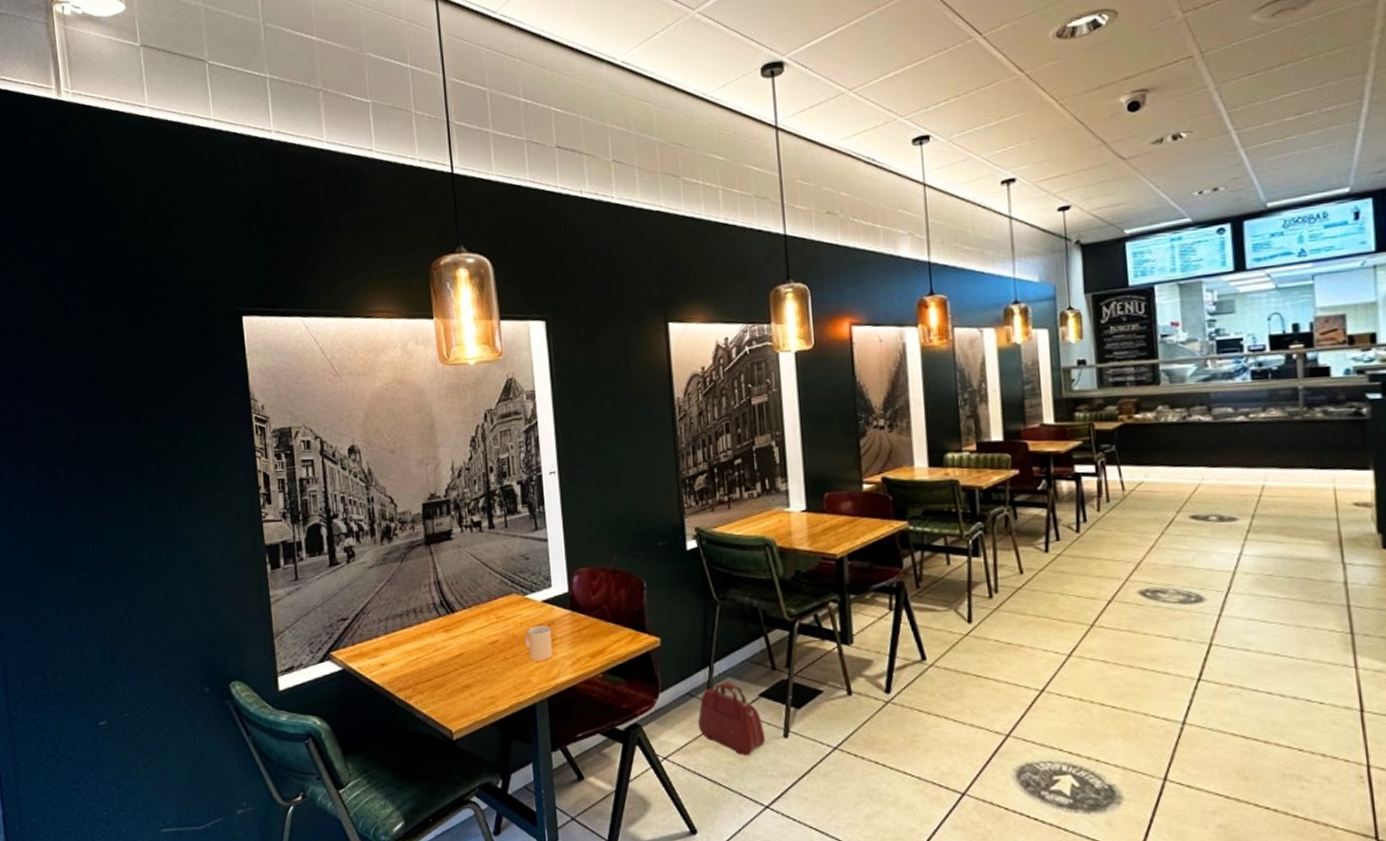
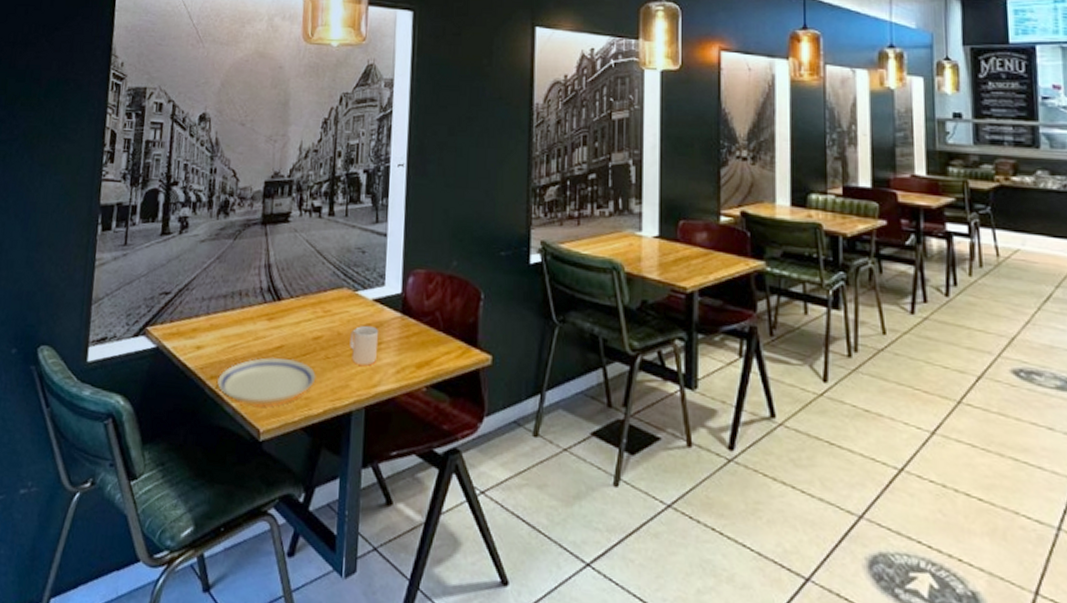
plate: none [406,663,498,710] -> present [217,356,316,406]
handbag: present [698,682,766,755] -> none [523,414,594,501]

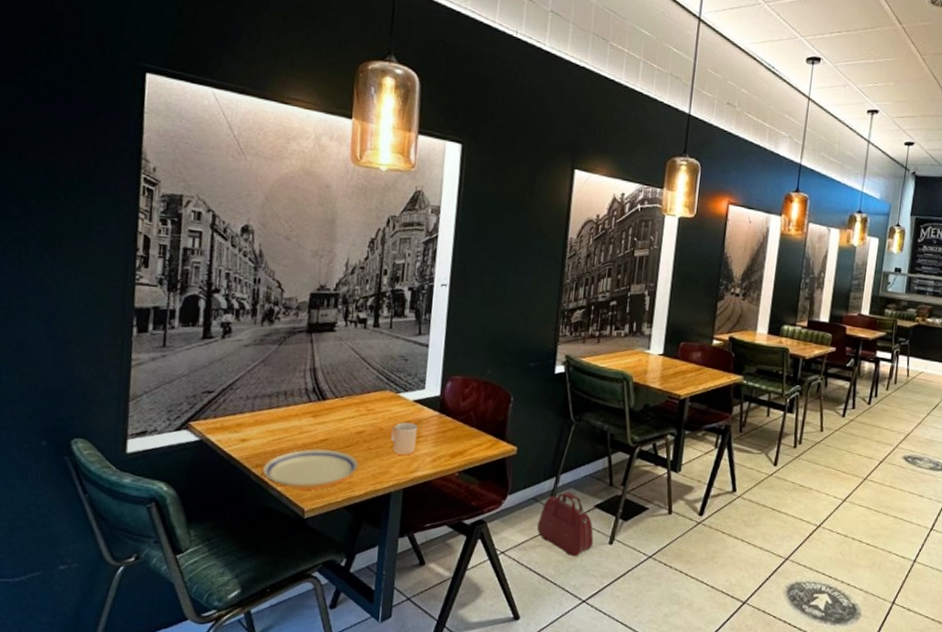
handbag: none [523,414,594,501] -> present [537,492,594,556]

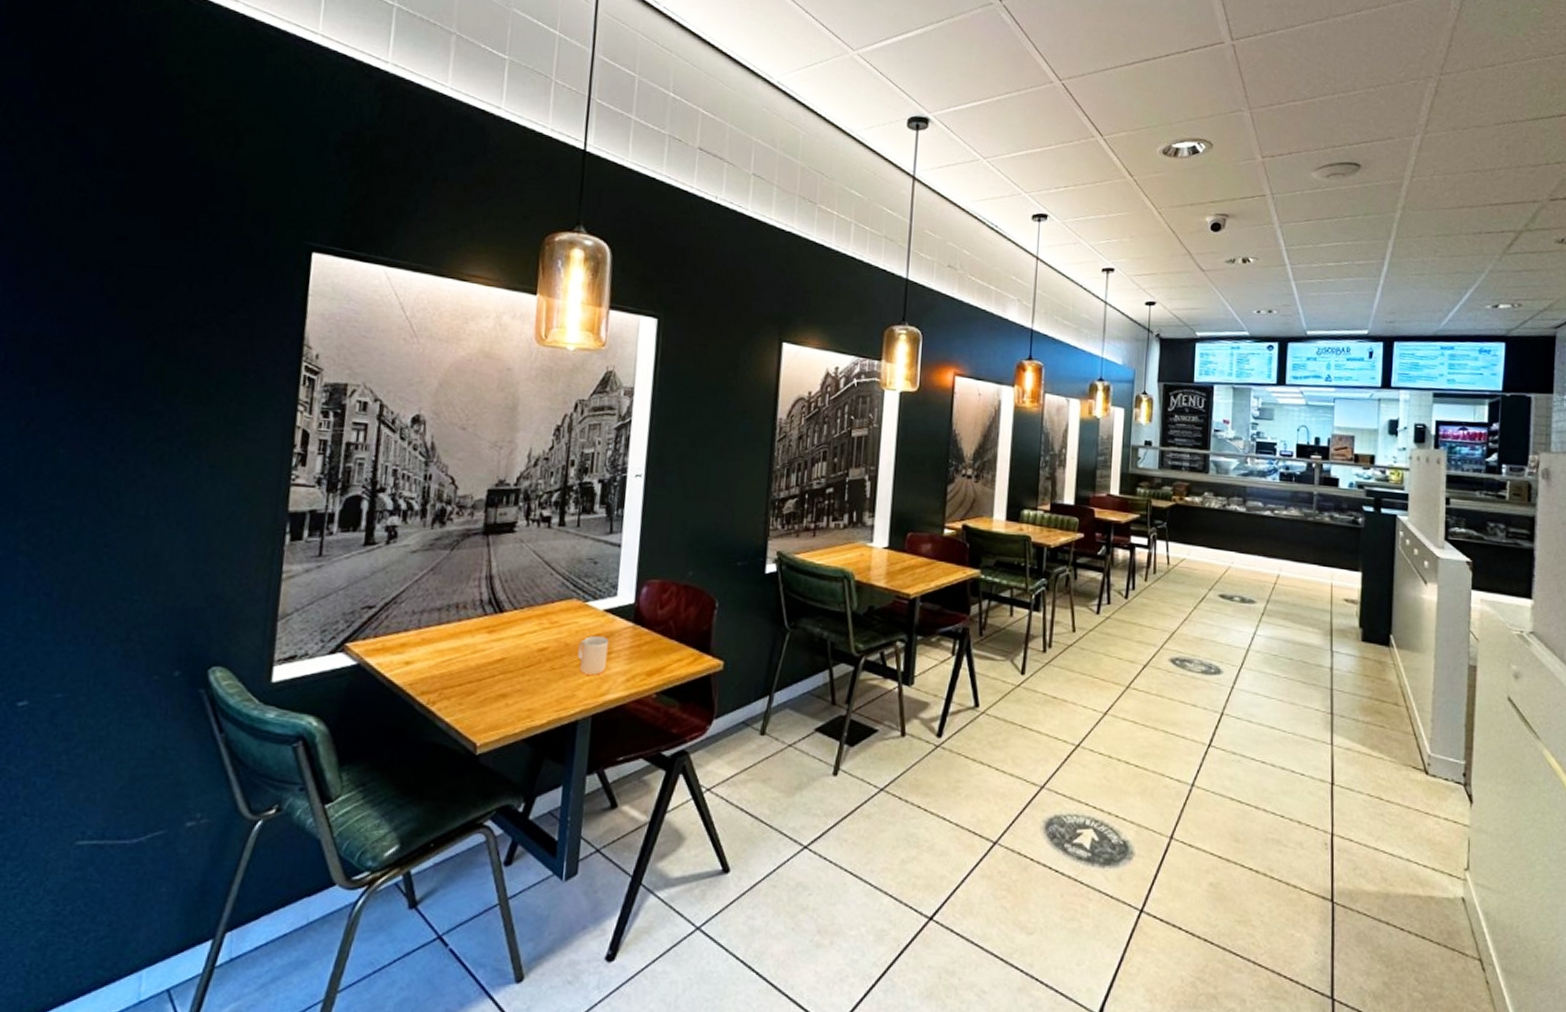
plate: present [263,448,359,490] -> none [429,669,540,720]
handbag: present [537,492,594,556] -> none [749,713,815,791]

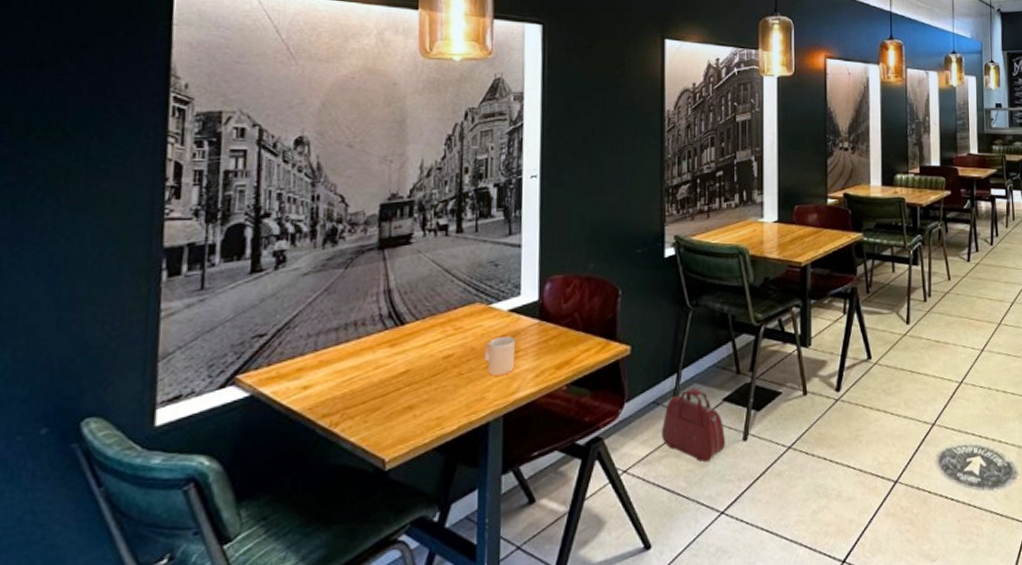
handbag: none [749,713,815,791] -> present [662,388,726,462]

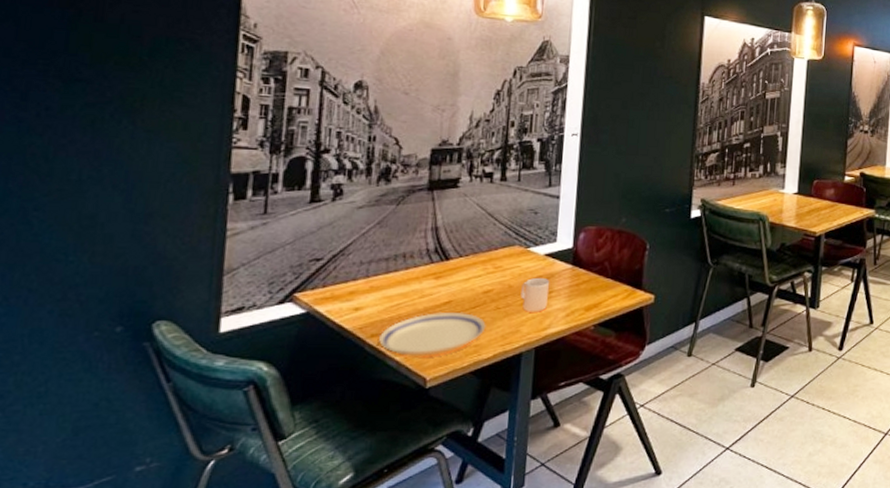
plate: none [331,381,448,437] -> present [379,311,486,357]
handbag: present [662,388,726,462] -> none [677,337,736,402]

